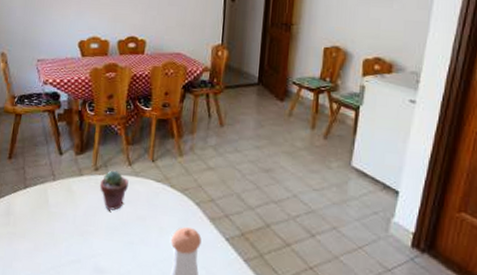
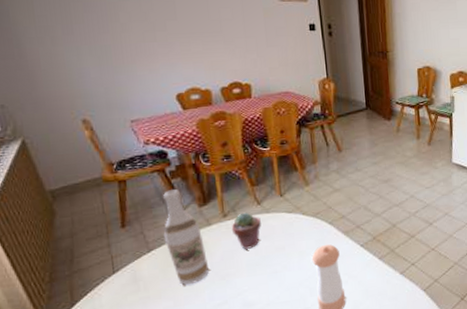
wine bottle: none [40,132,73,233] -> present [163,189,210,286]

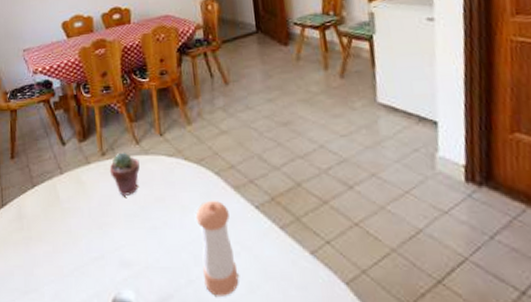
wine bottle: present [163,189,210,286] -> none [46,122,87,230]

